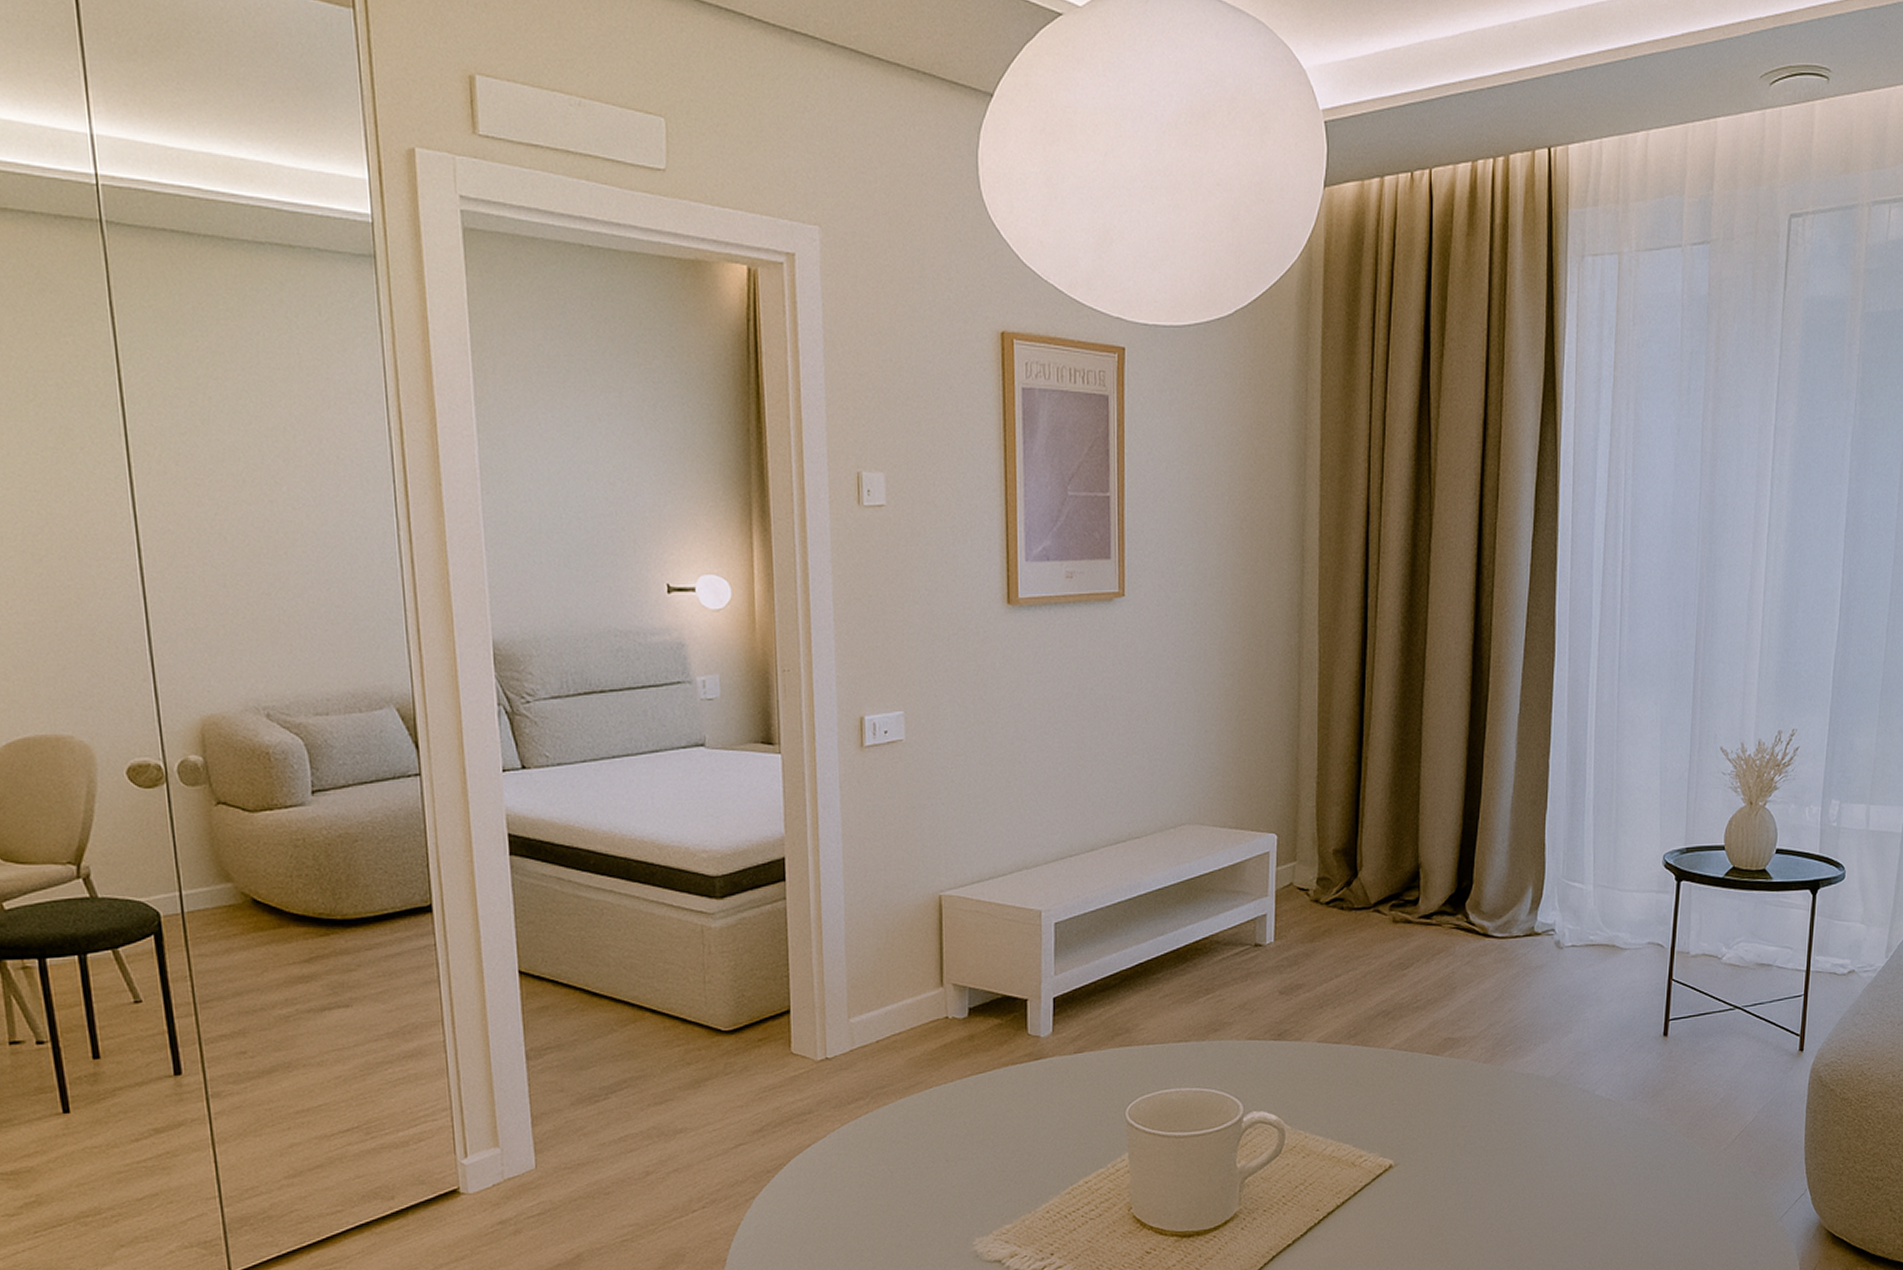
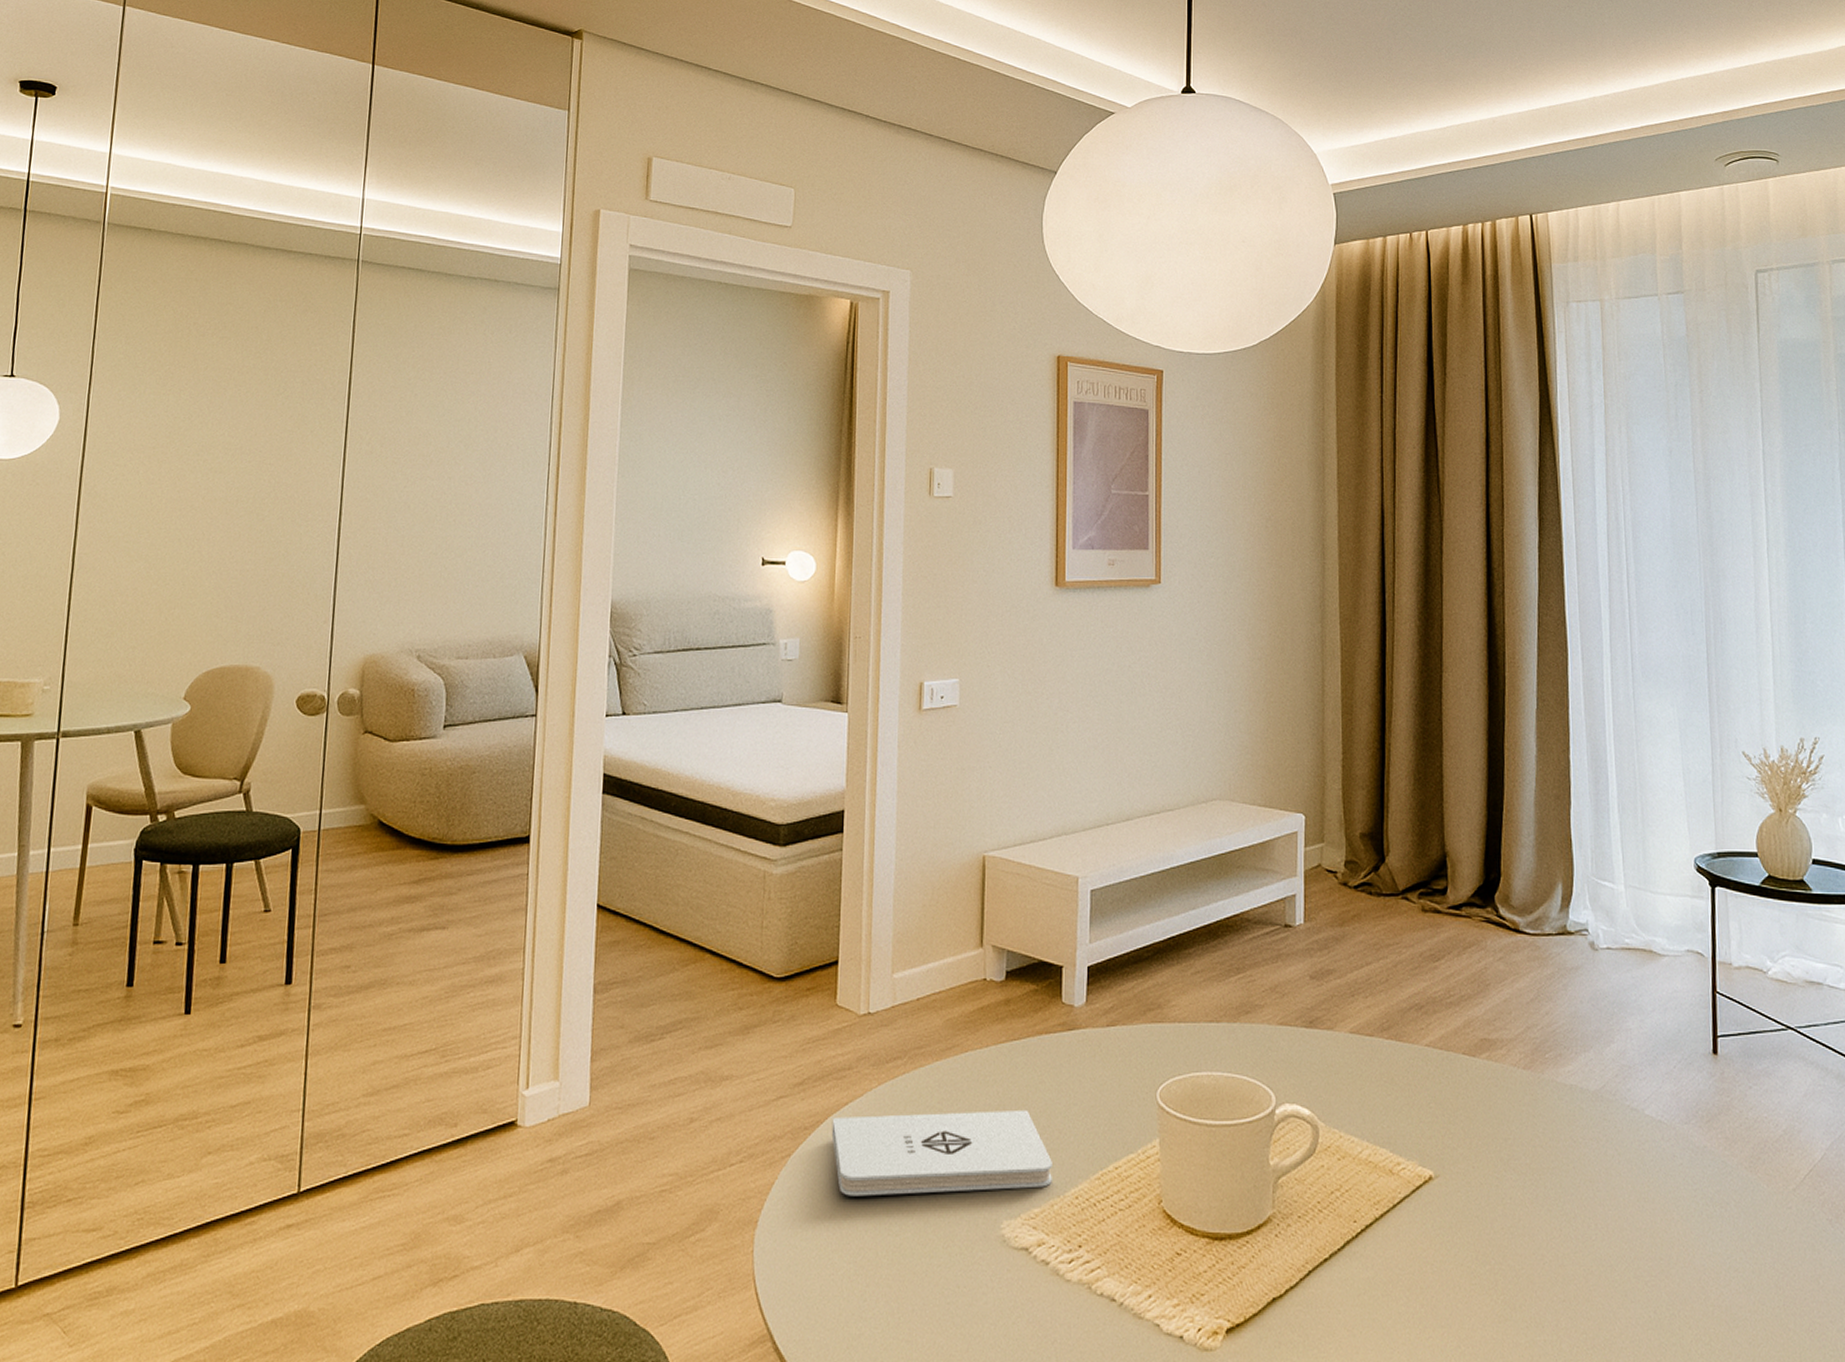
notepad: none [795,1137,1023,1230] -> present [831,1109,1052,1197]

